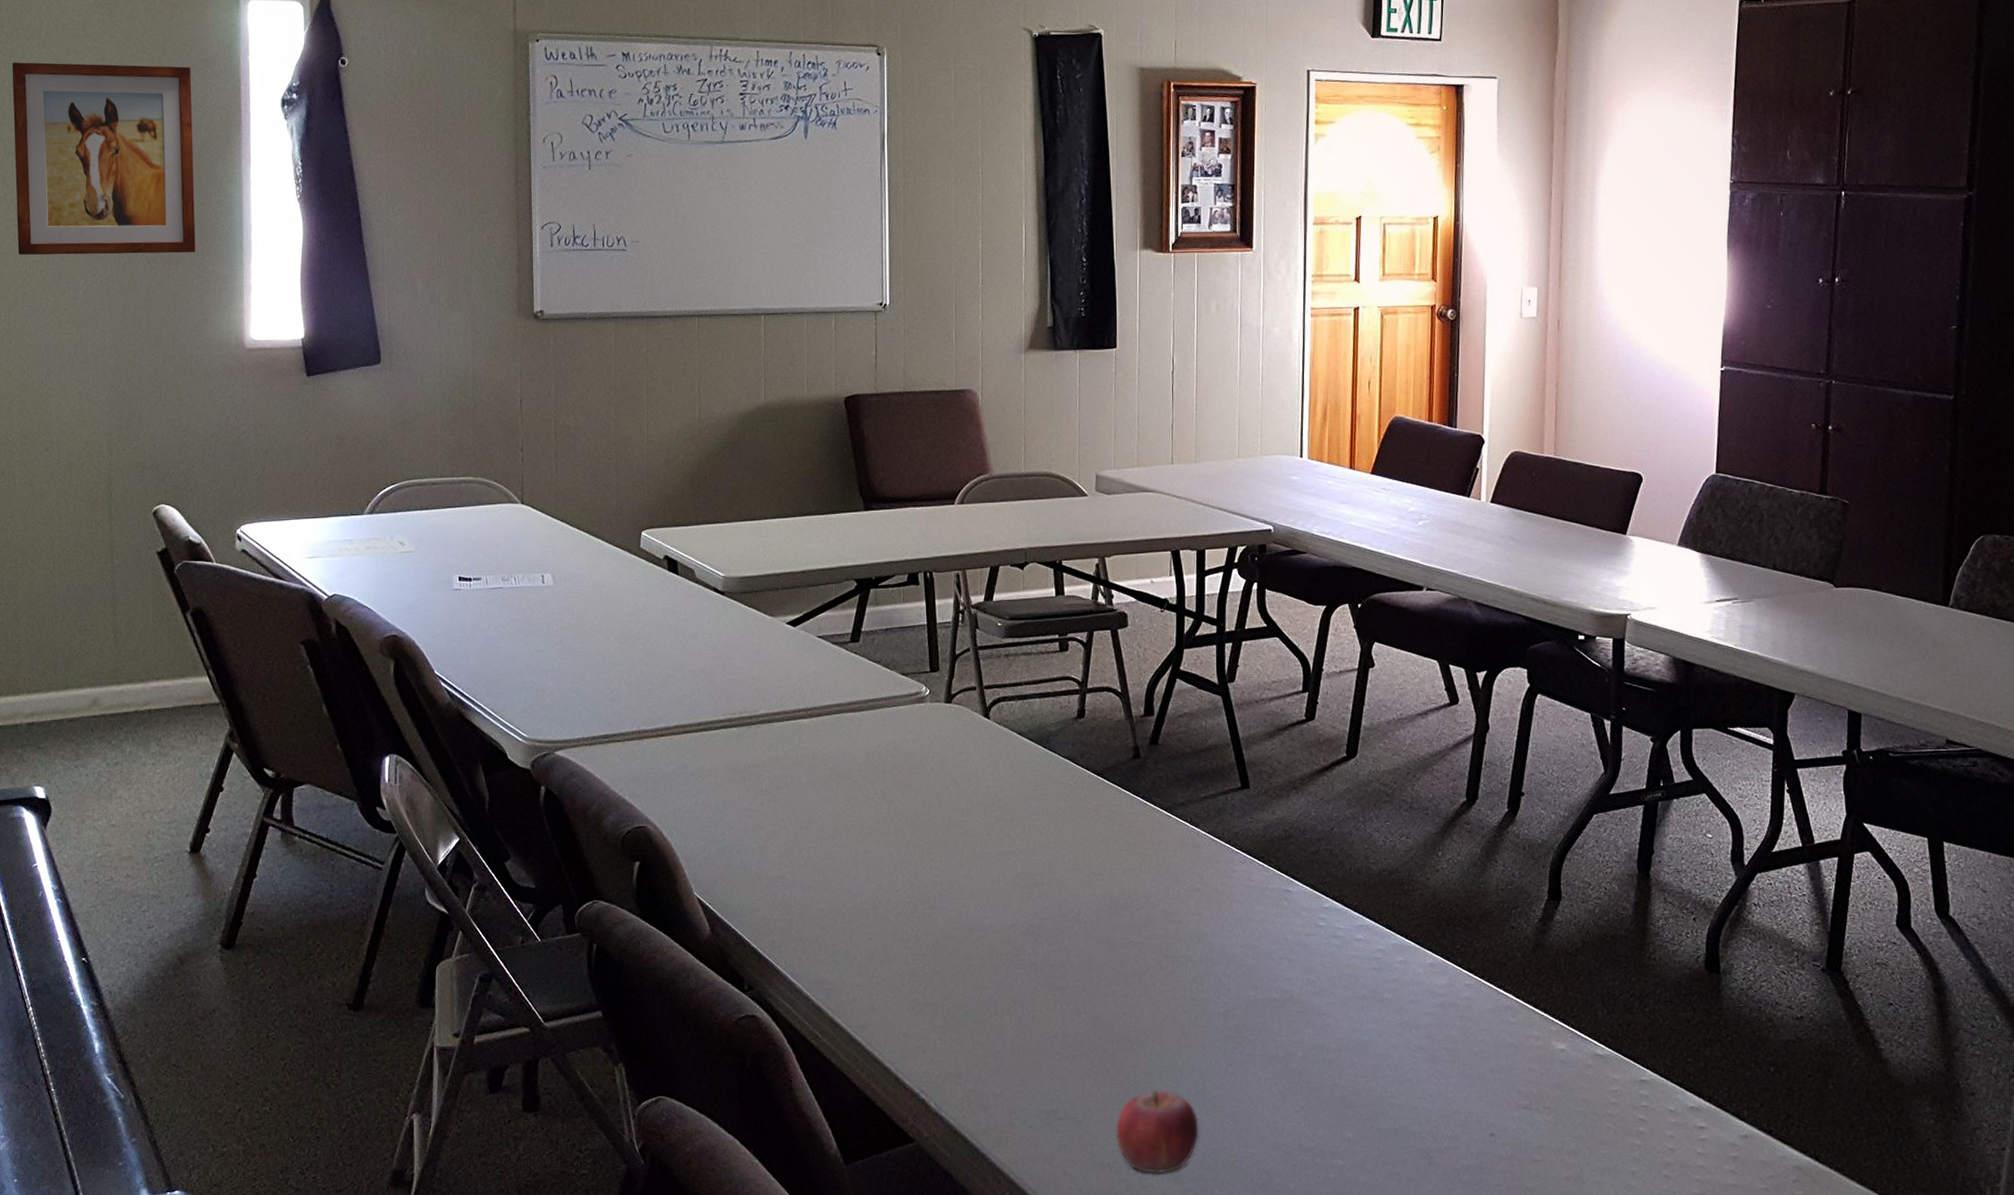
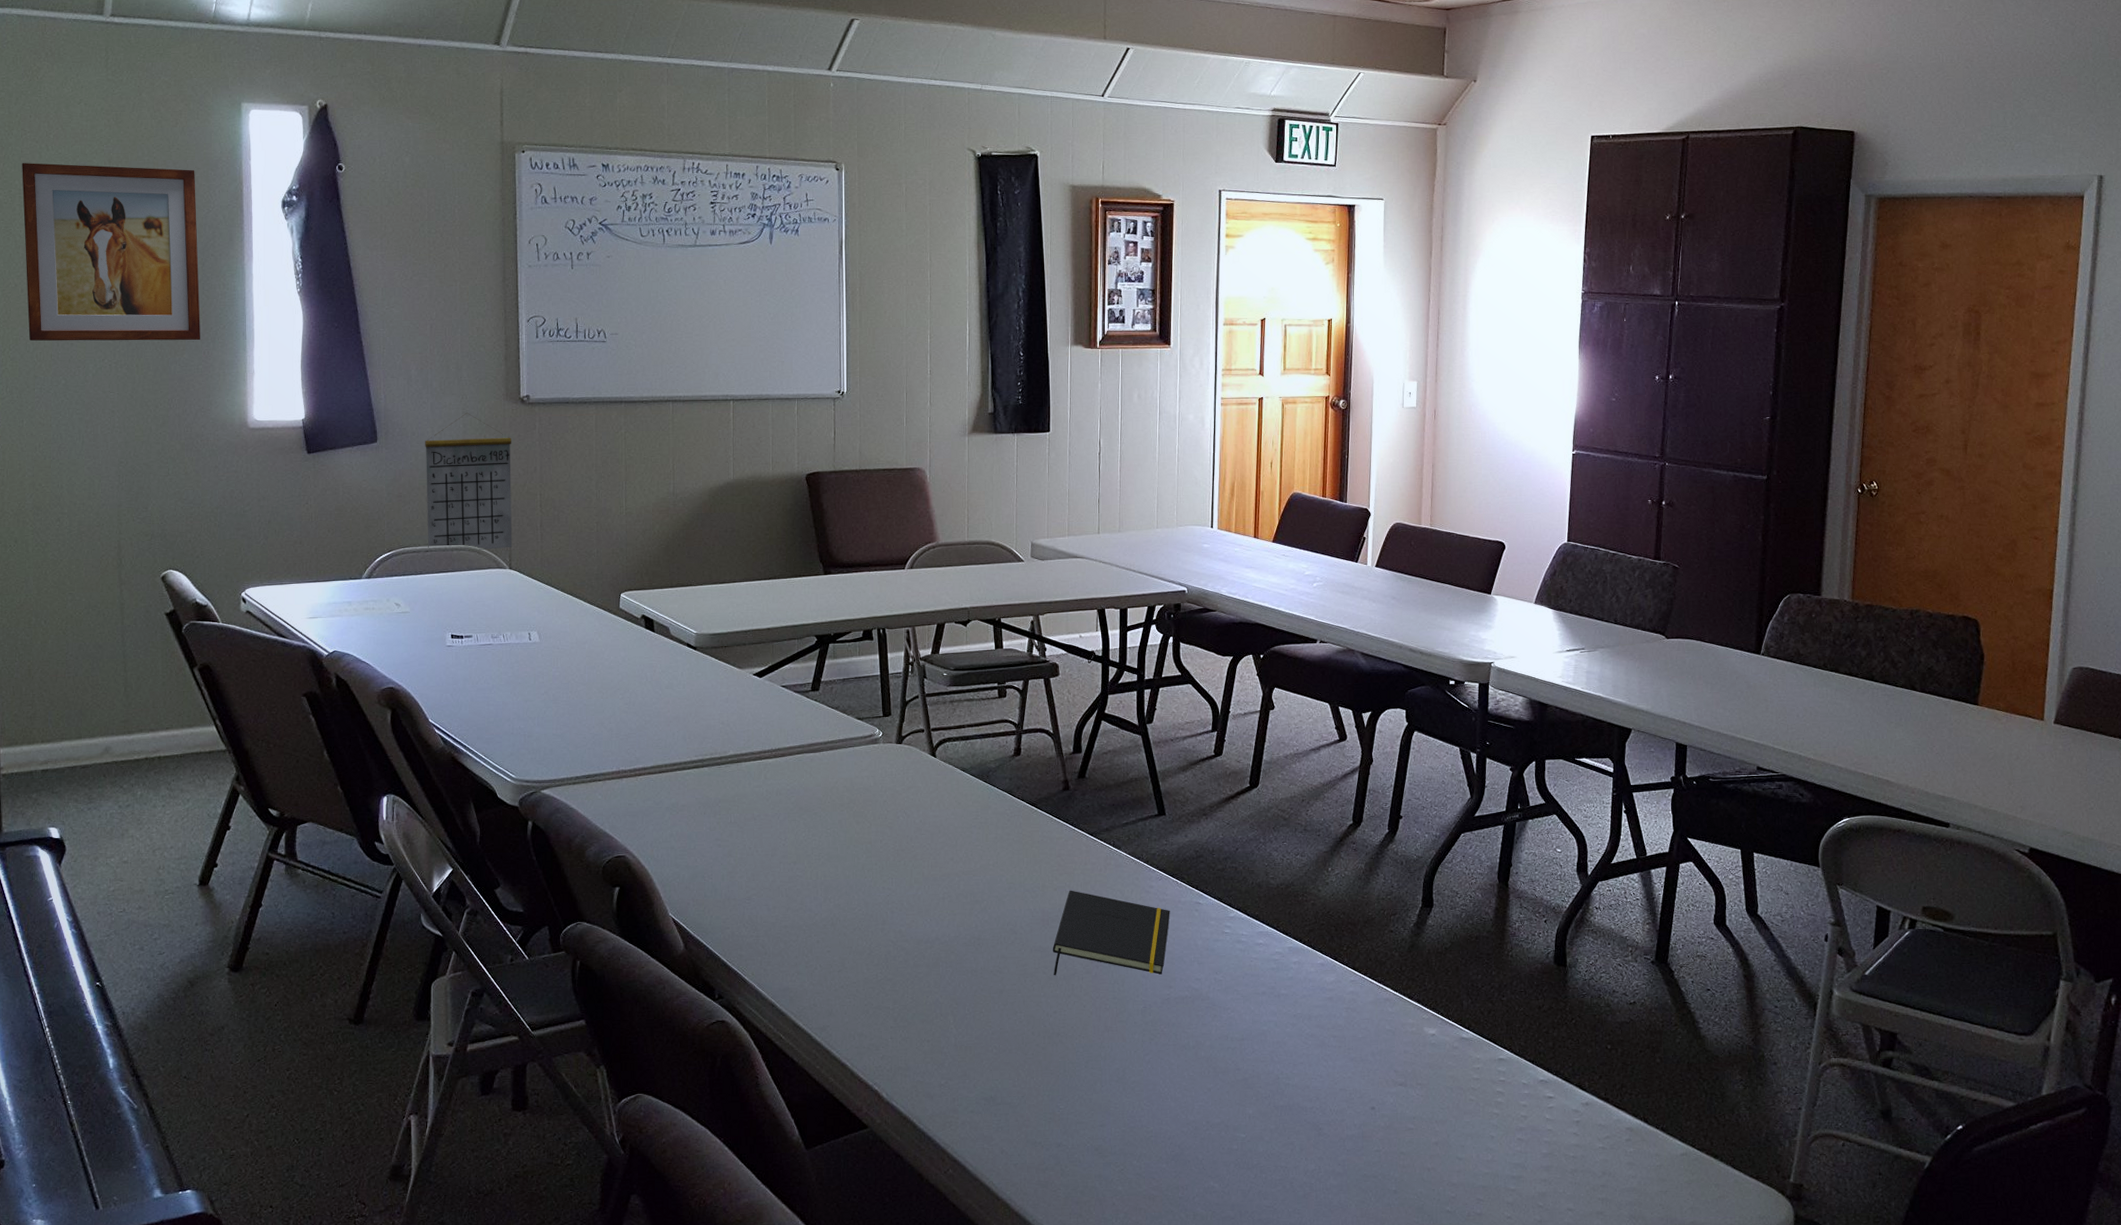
calendar: none [431,330,525,482] -> present [425,413,512,550]
fruit: present [1116,1090,1199,1174] -> none [1047,1077,1120,1150]
notepad: none [1121,873,1256,973] -> present [1052,890,1170,976]

